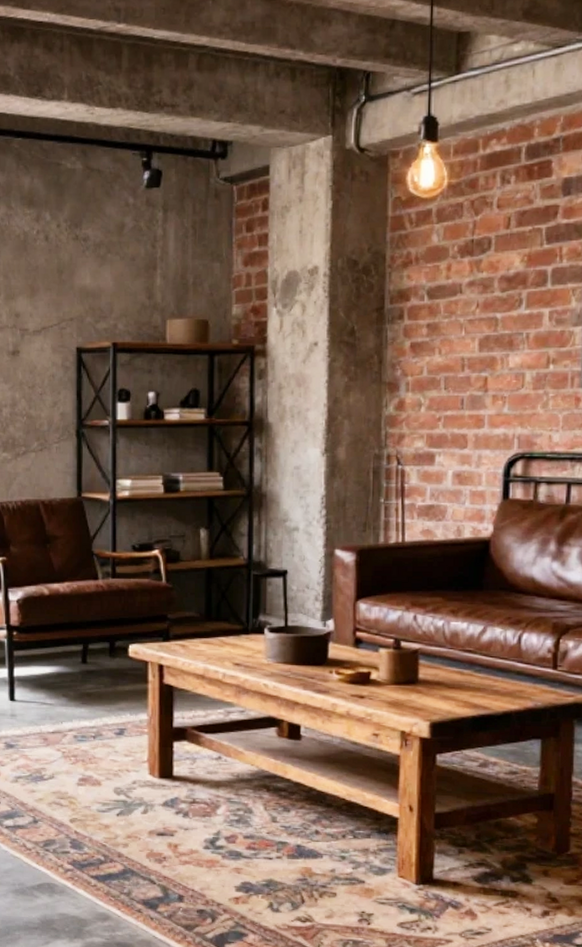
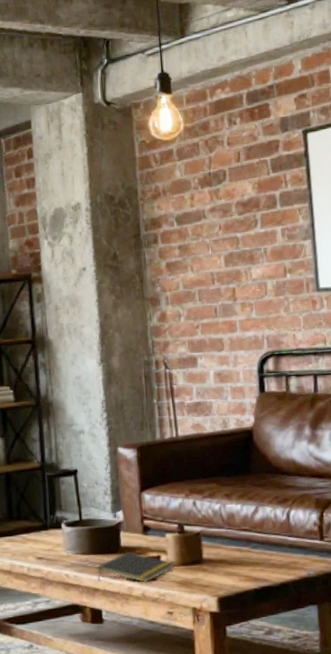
notepad: none [299,665,387,700] -> present [97,552,175,583]

